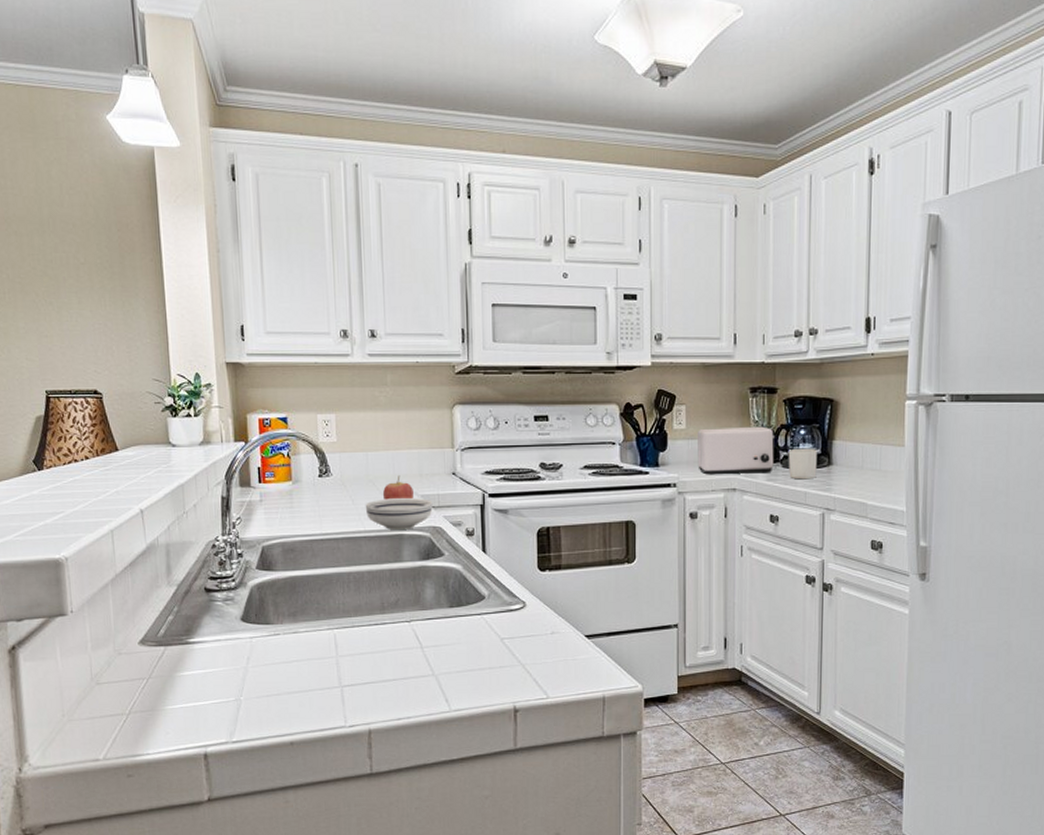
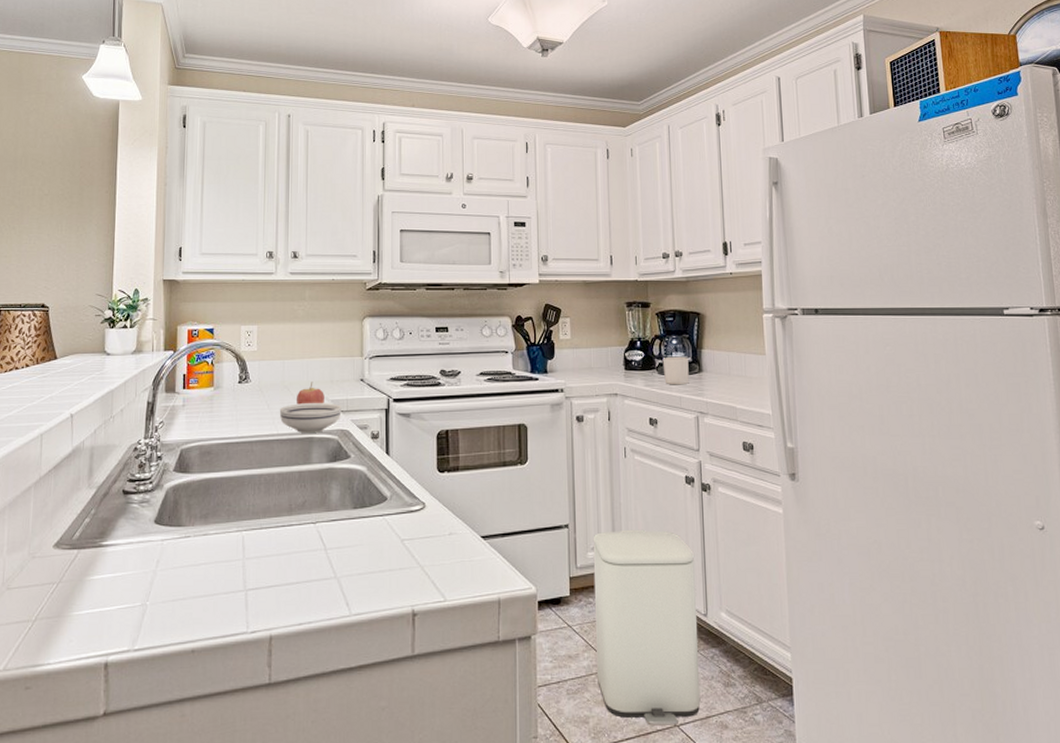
toaster: present [698,426,776,475] -> none [581,337,651,381]
pedal bin: none [702,629,811,815] -> present [593,529,701,726]

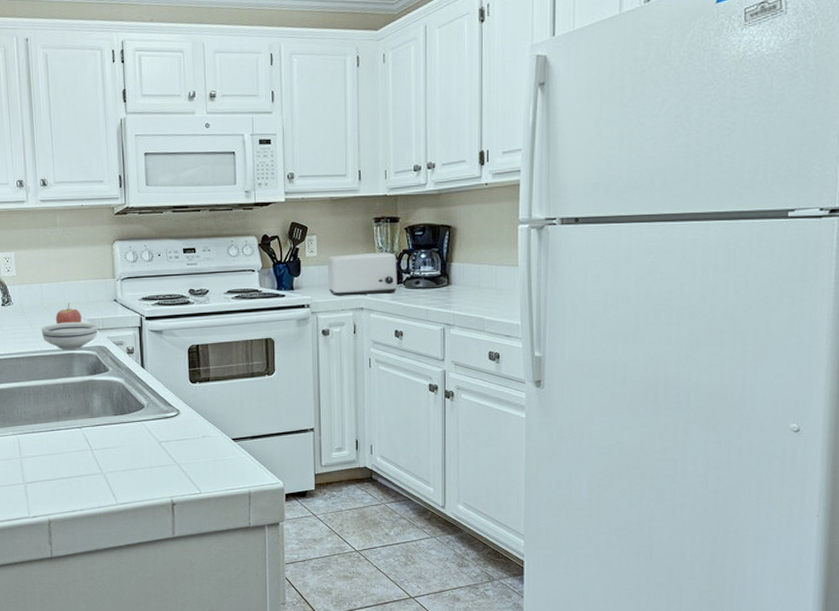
toaster: none [581,337,651,381] -> present [328,252,399,296]
pedal bin: present [593,529,701,726] -> none [337,432,435,597]
mug: present [662,356,689,385] -> none [410,270,437,299]

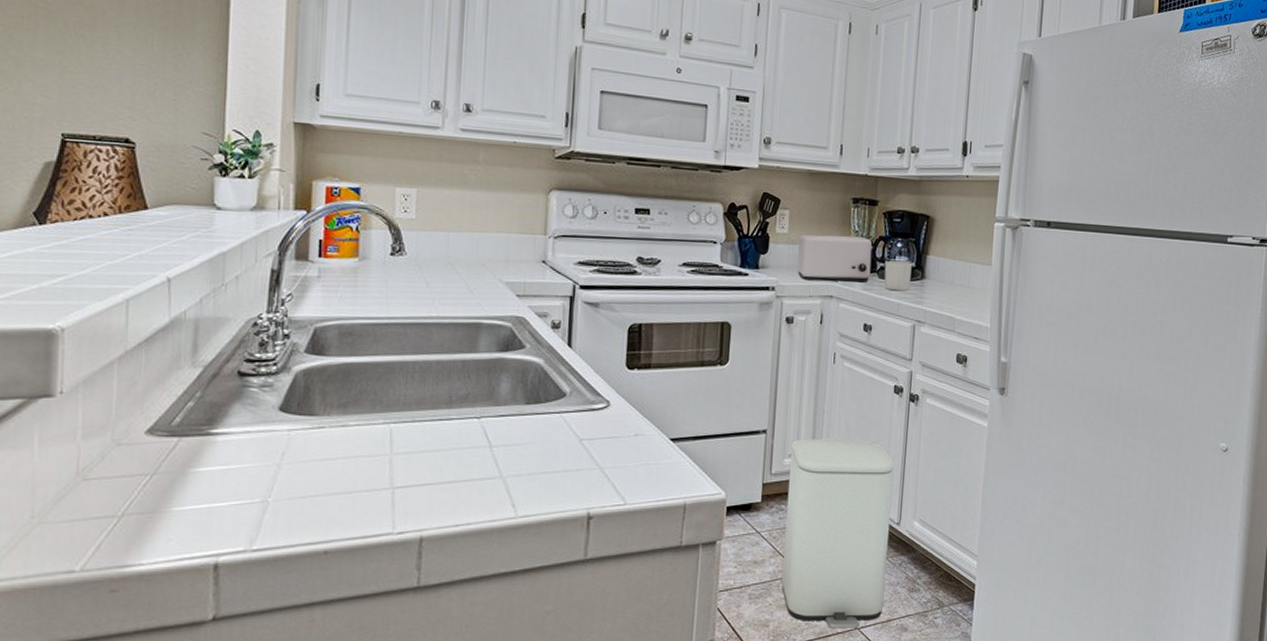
bowl: present [41,322,98,349] -> none [441,283,518,318]
fruit: present [55,303,82,324] -> none [462,259,498,286]
pedal bin: none [337,432,435,597] -> present [781,437,895,629]
mug: none [410,270,437,299] -> present [884,260,912,291]

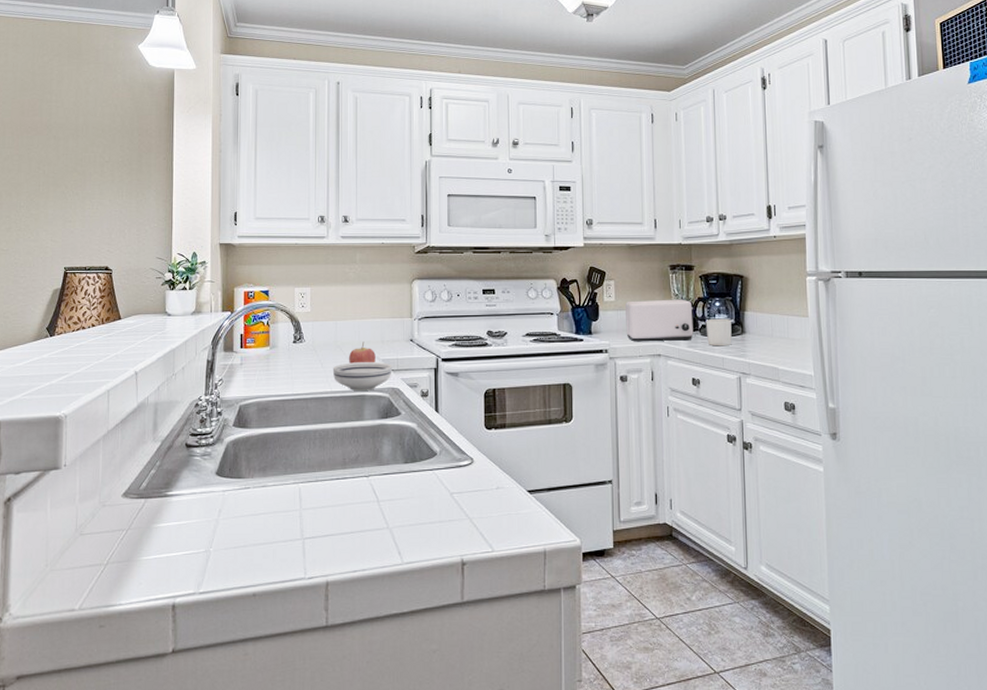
bowl: none [441,283,518,318] -> present [332,362,392,391]
fruit: none [462,259,498,286] -> present [348,342,376,364]
pedal bin: present [781,437,895,629] -> none [636,485,740,672]

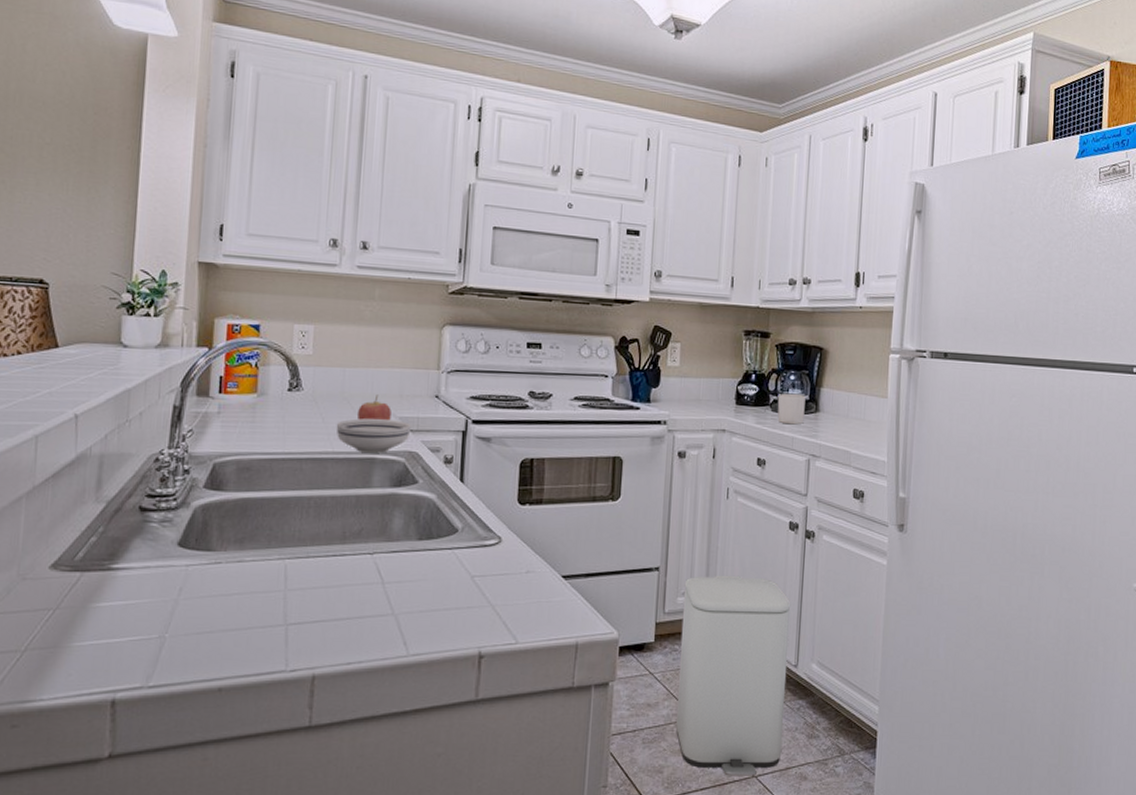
toaster: present [625,299,694,342] -> none [689,367,767,416]
pedal bin: none [636,485,740,672] -> present [675,575,791,776]

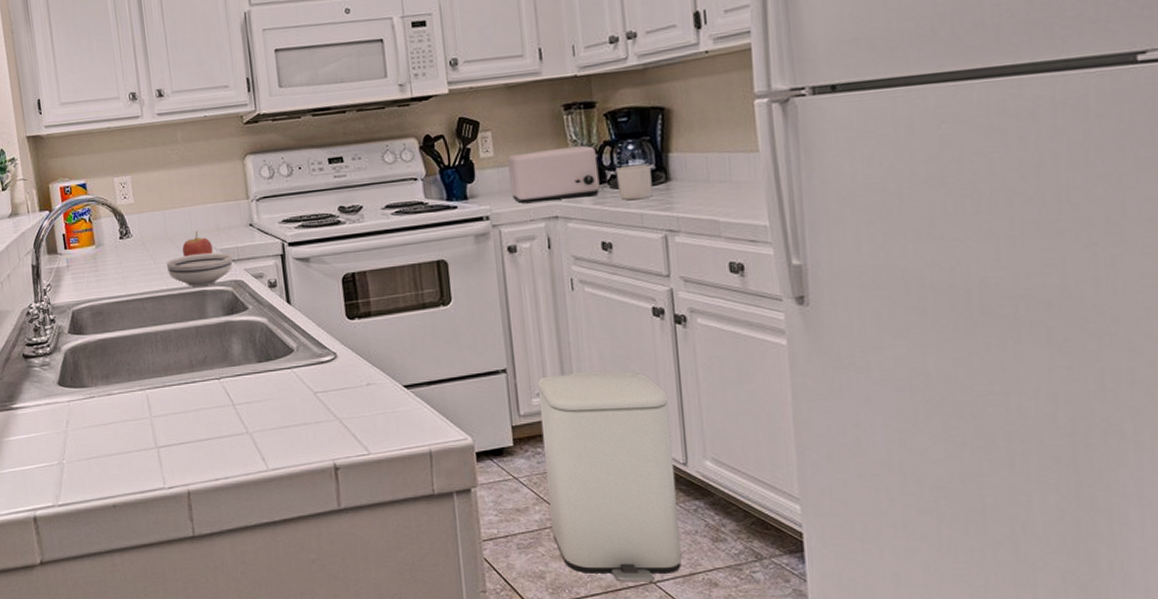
toaster: none [689,367,767,416] -> present [508,145,600,204]

